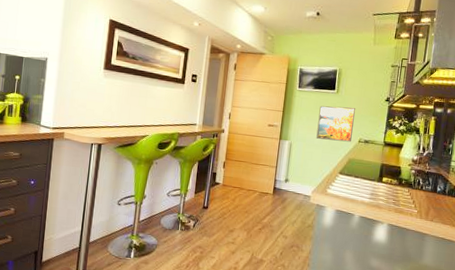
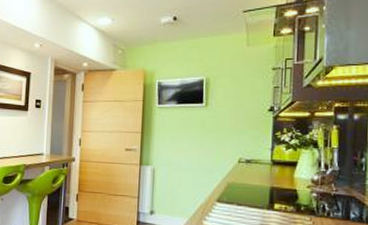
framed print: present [316,105,355,142] -> none [184,121,230,163]

